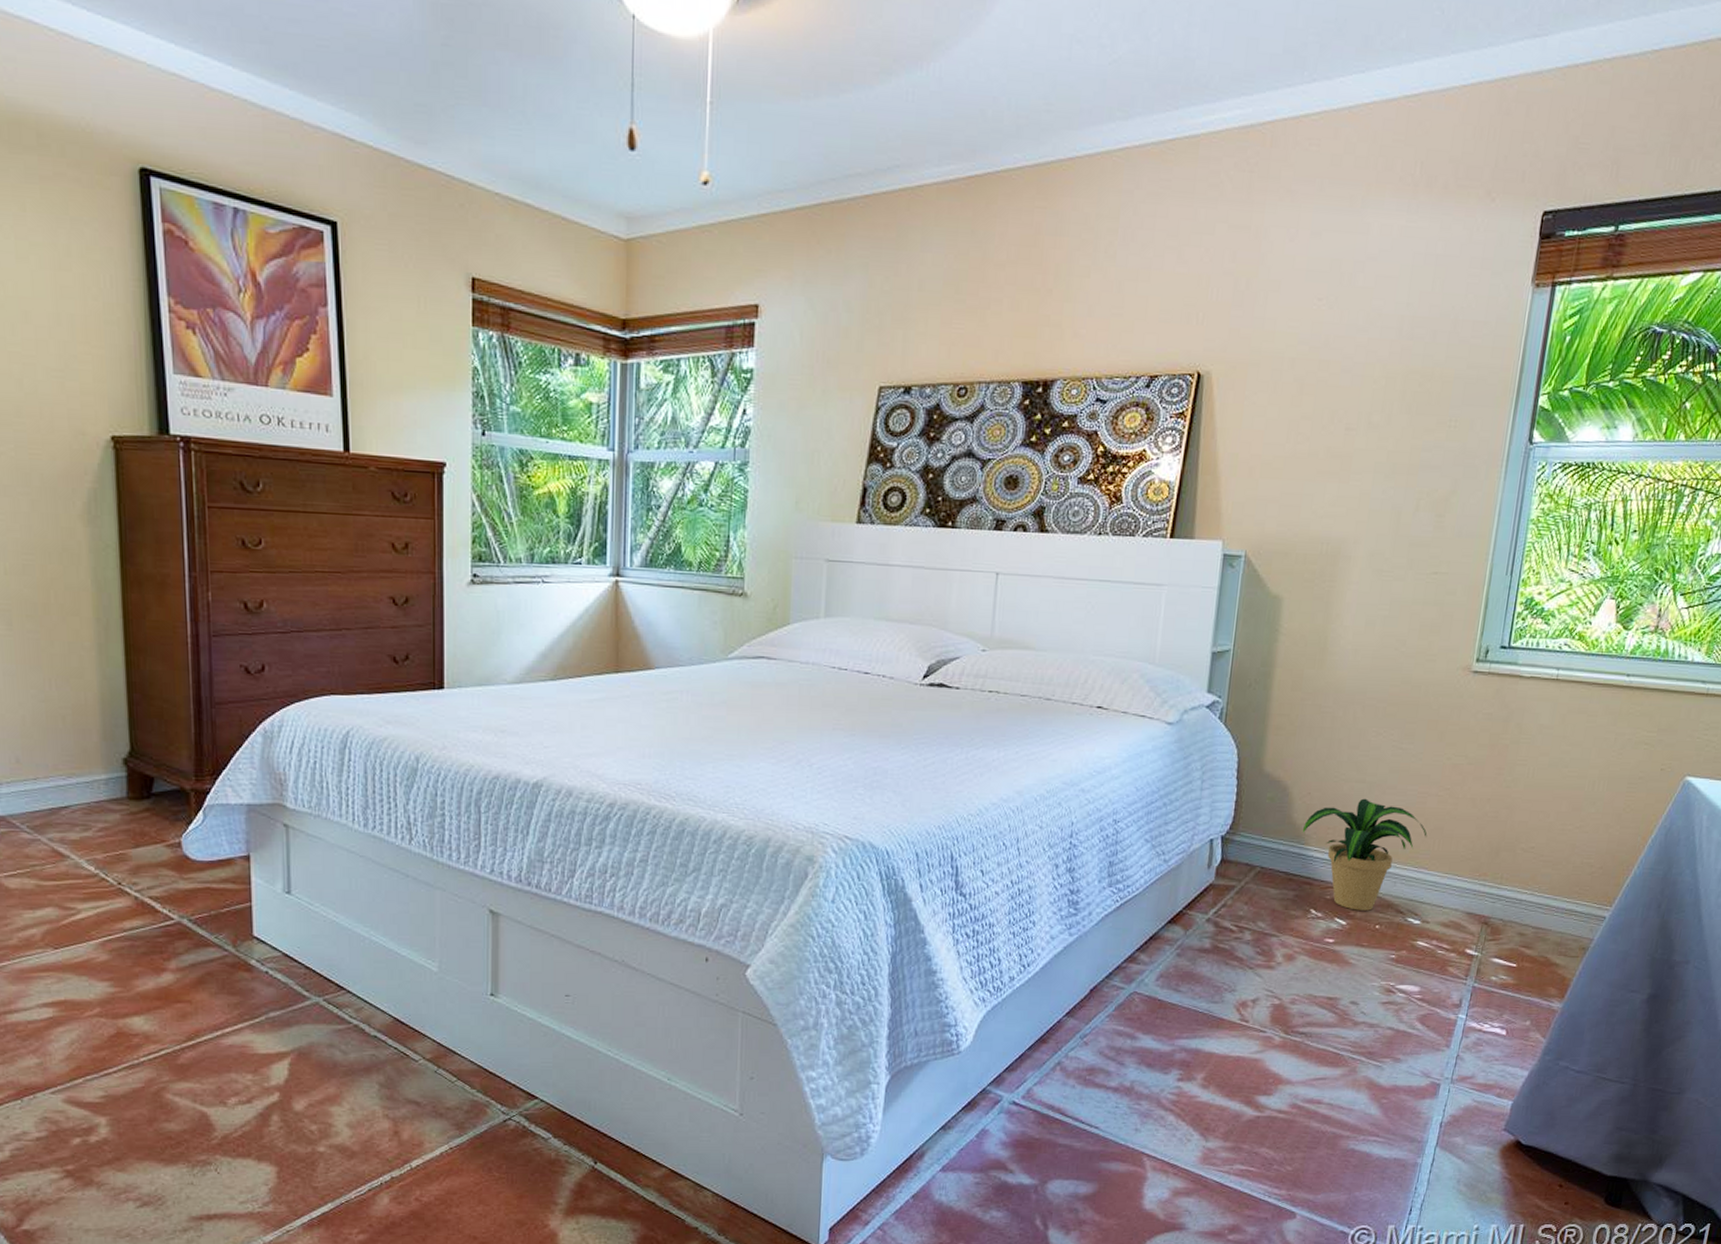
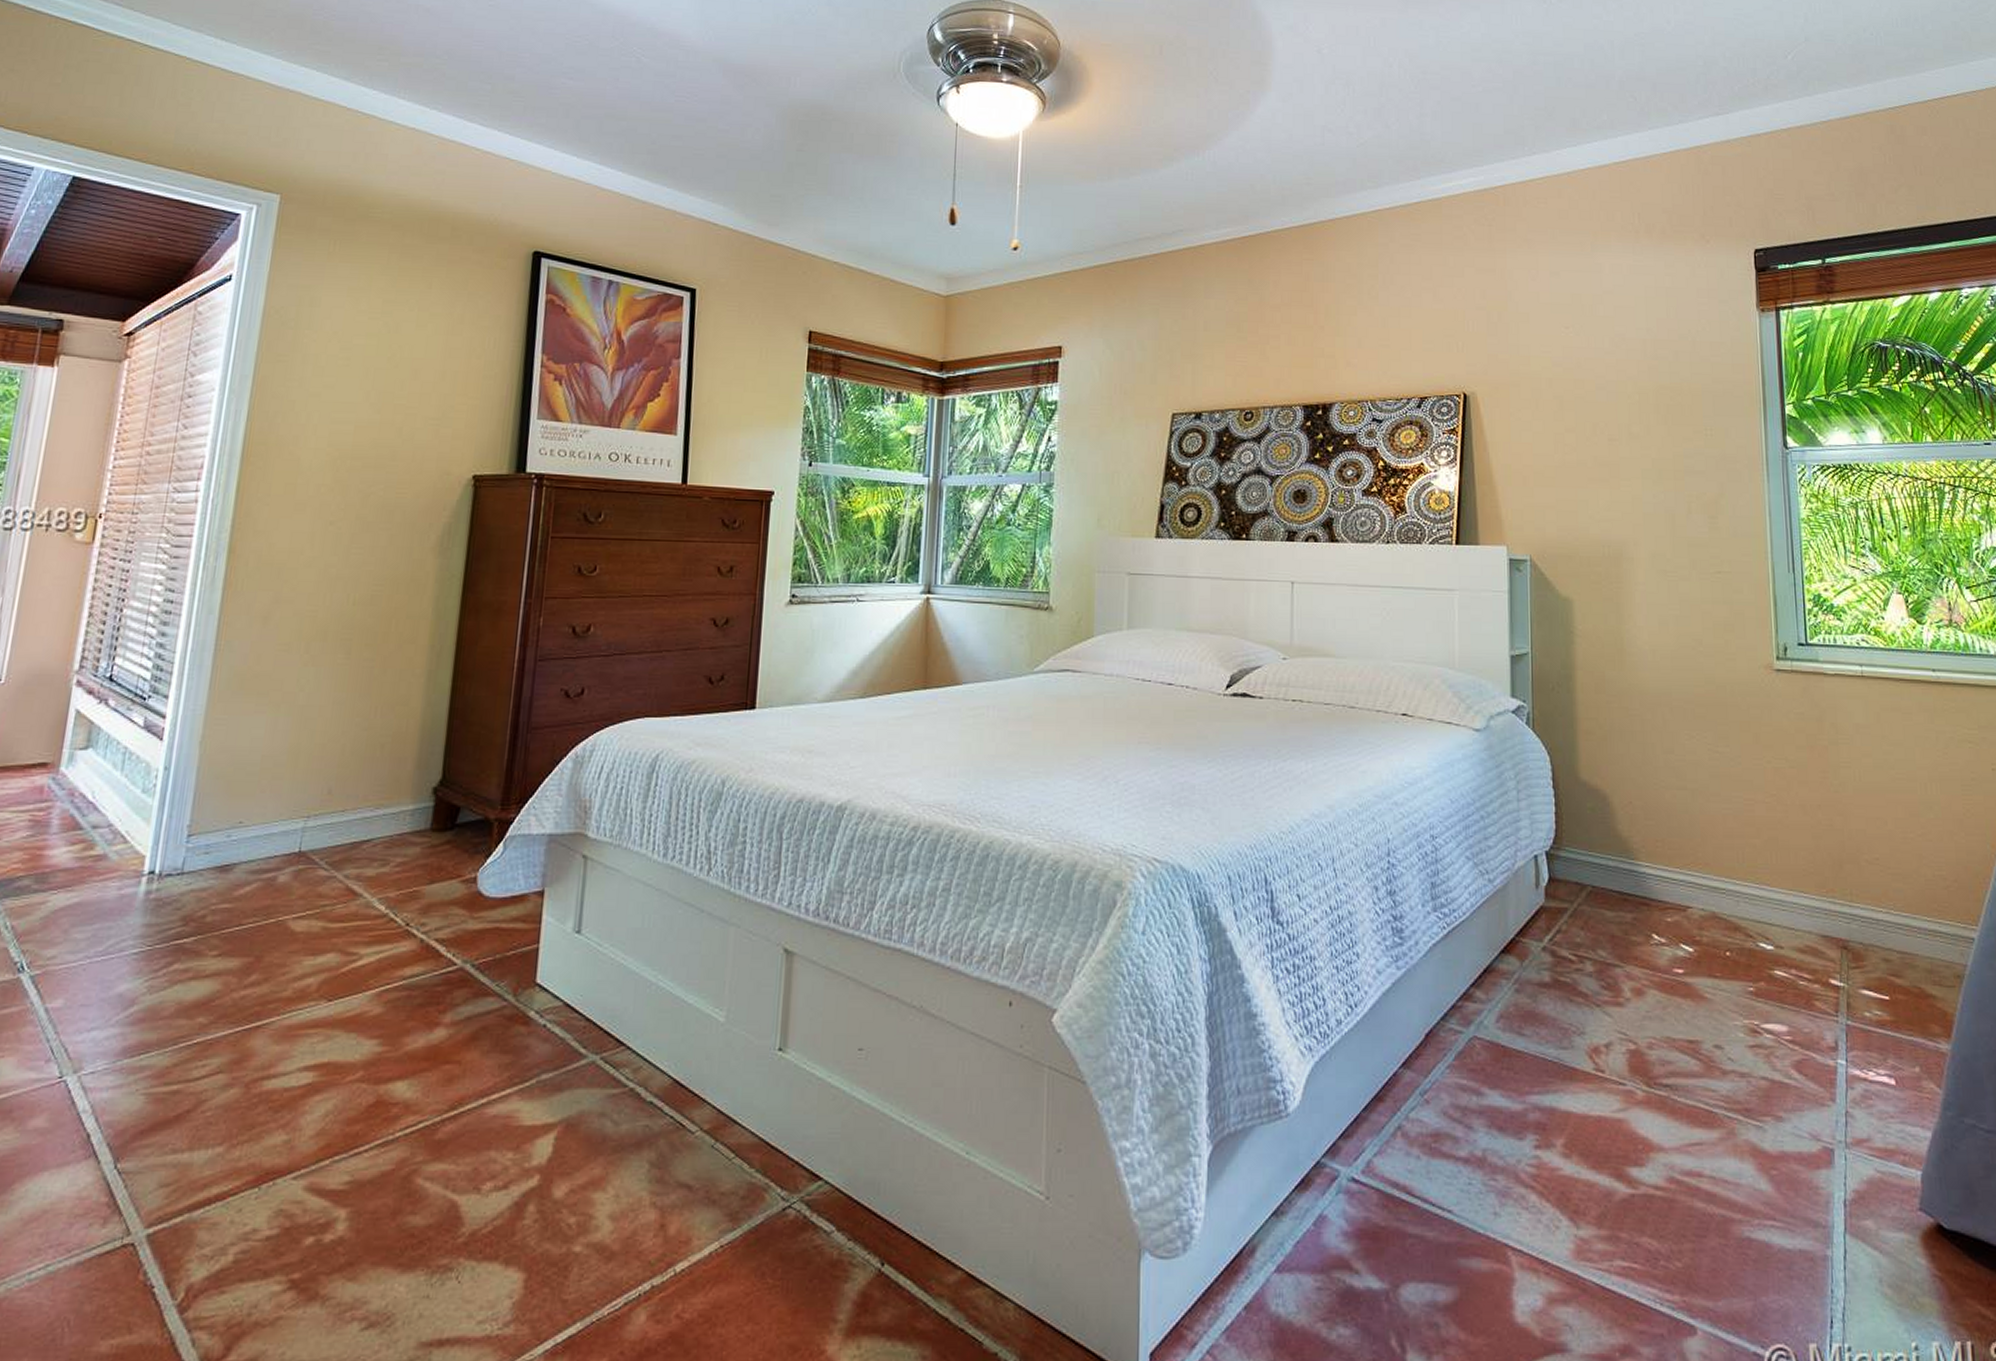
potted plant: present [1302,798,1427,911] -> none [1629,807,1762,935]

